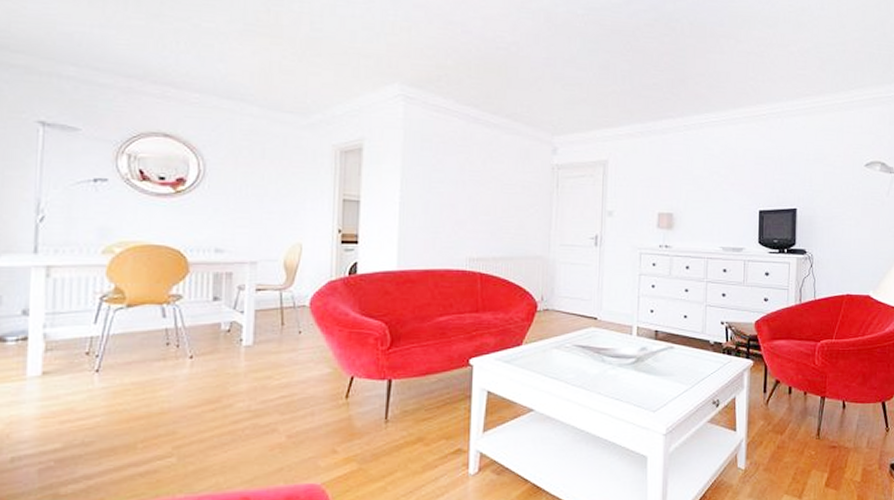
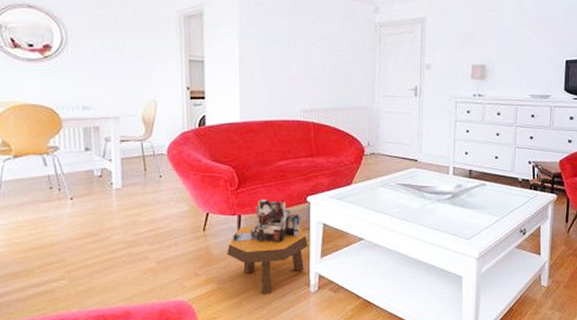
footstool: none [372,390,469,477] -> present [227,223,308,295]
ruined building: none [381,361,462,414] -> present [233,199,301,243]

